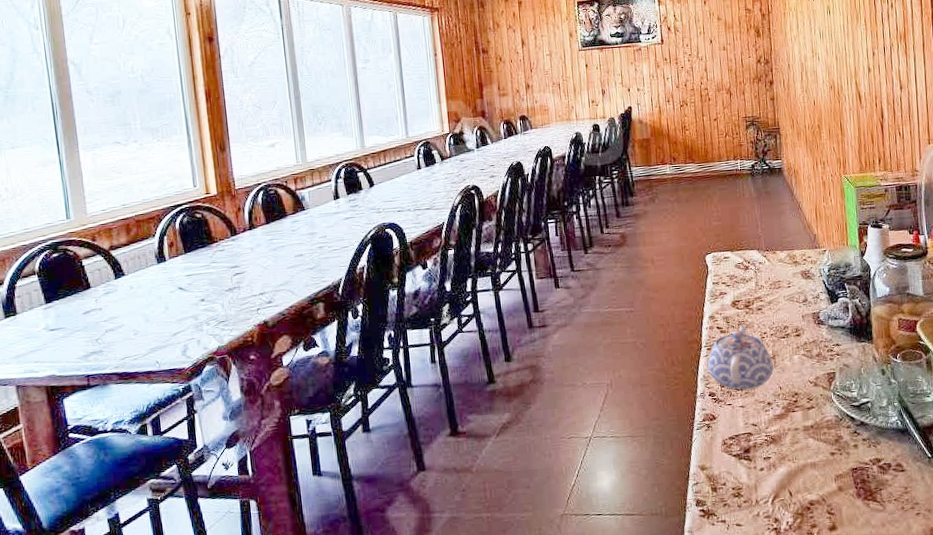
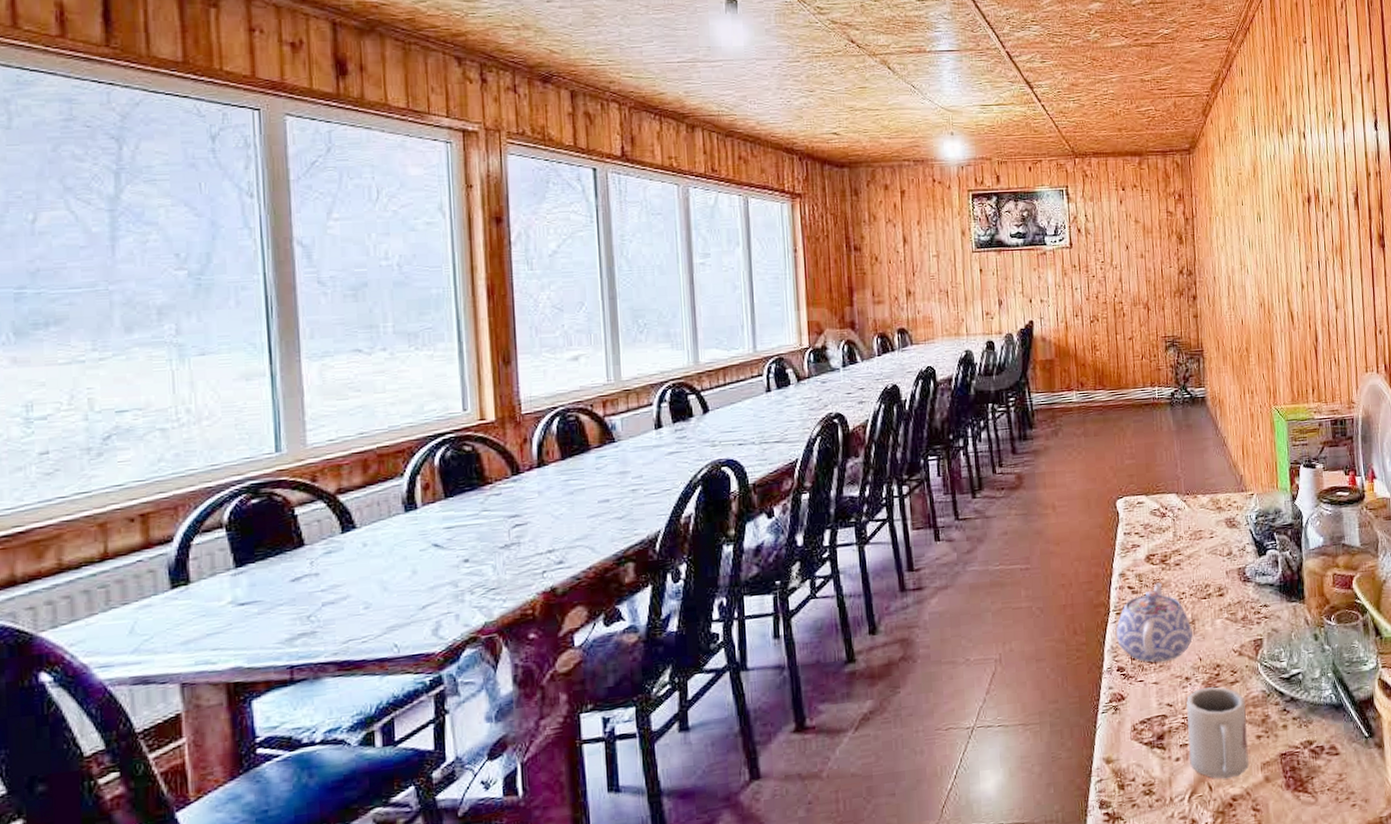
cup: none [769,411,824,487] -> present [1186,687,1249,779]

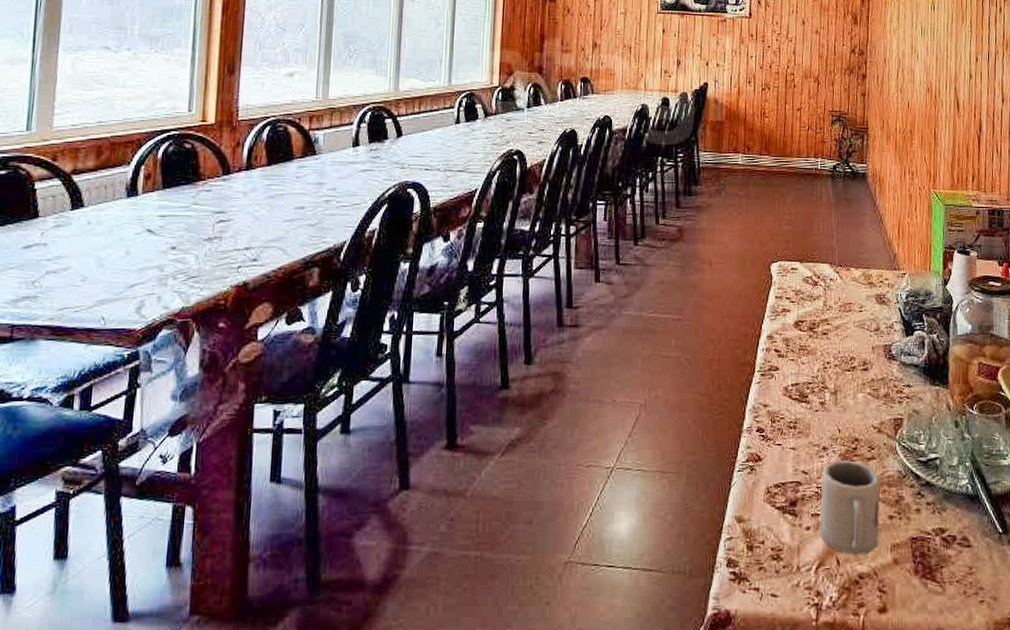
teapot: present [1116,582,1193,663] -> none [759,349,834,429]

